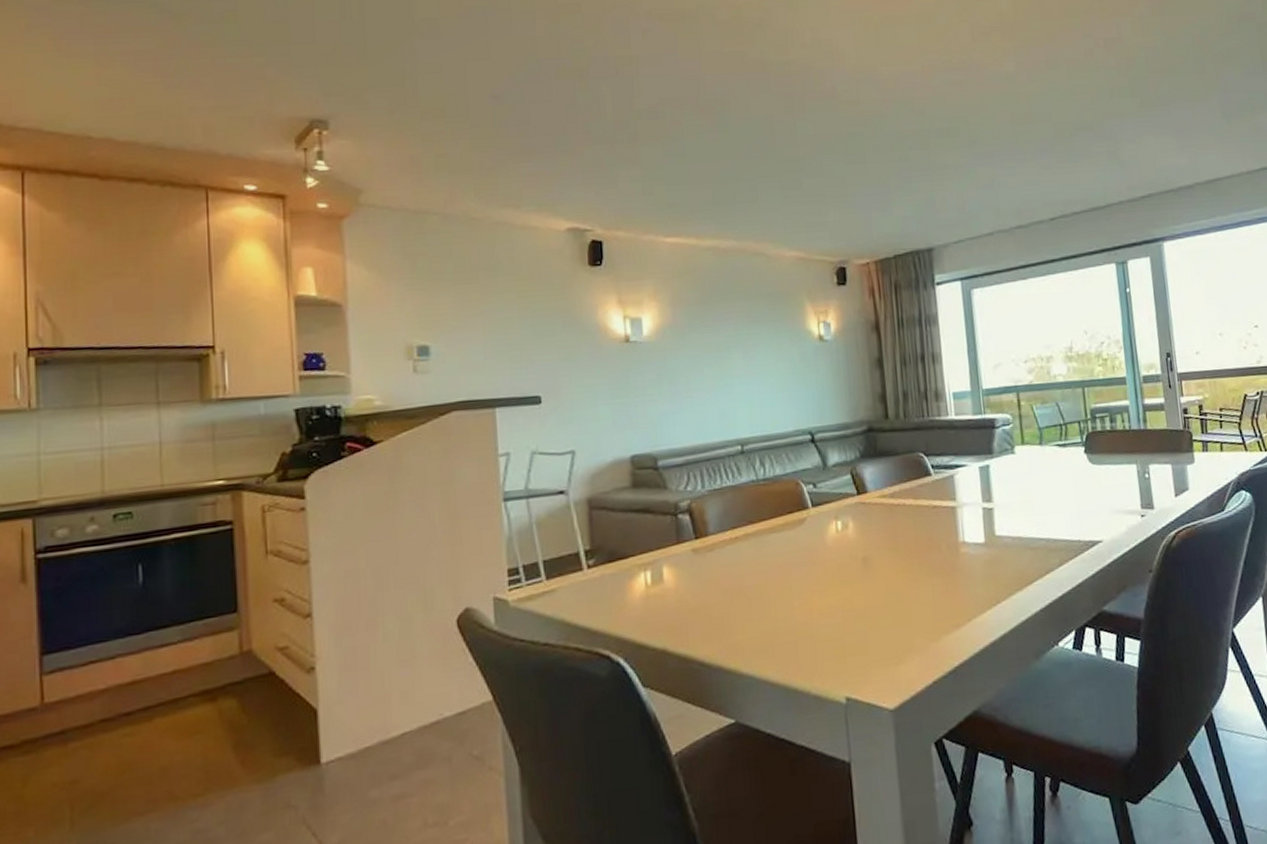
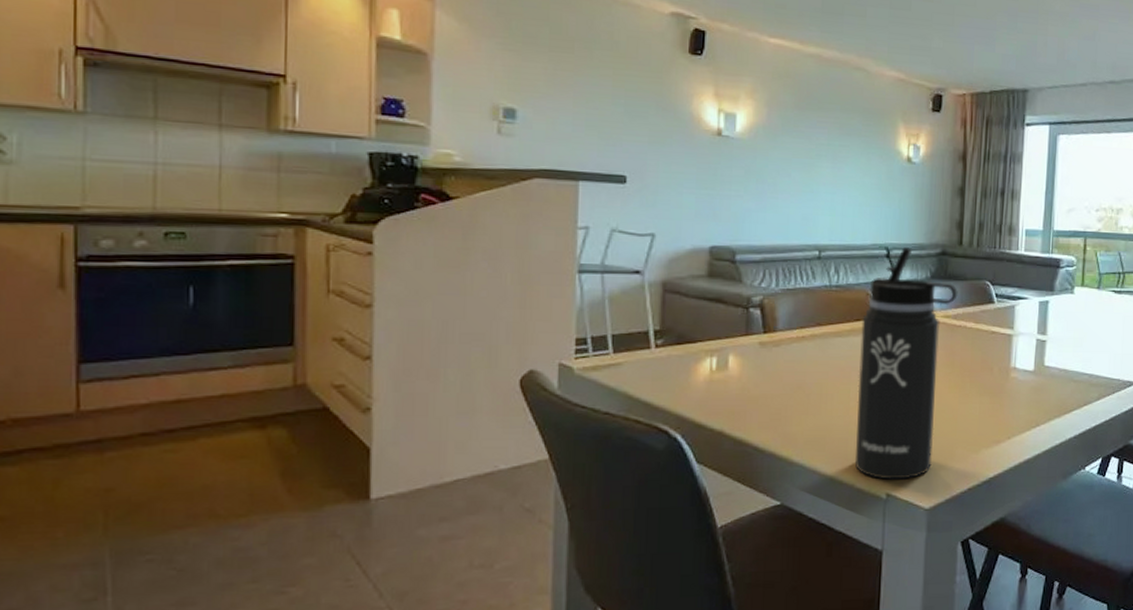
thermos bottle: none [794,428,892,682] -> present [854,247,958,480]

